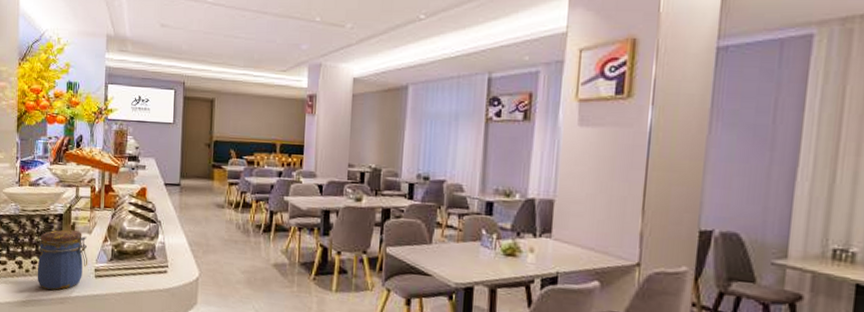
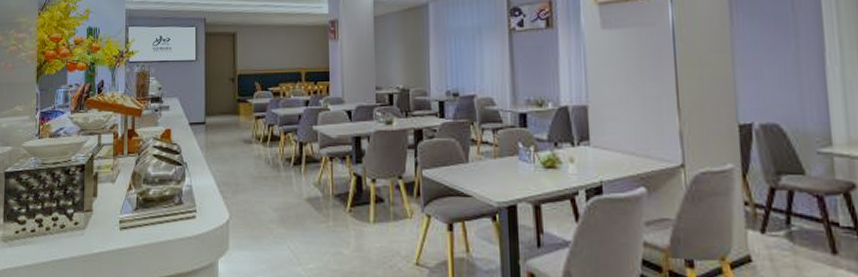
jar: present [37,229,88,290] -> none [58,180,112,247]

